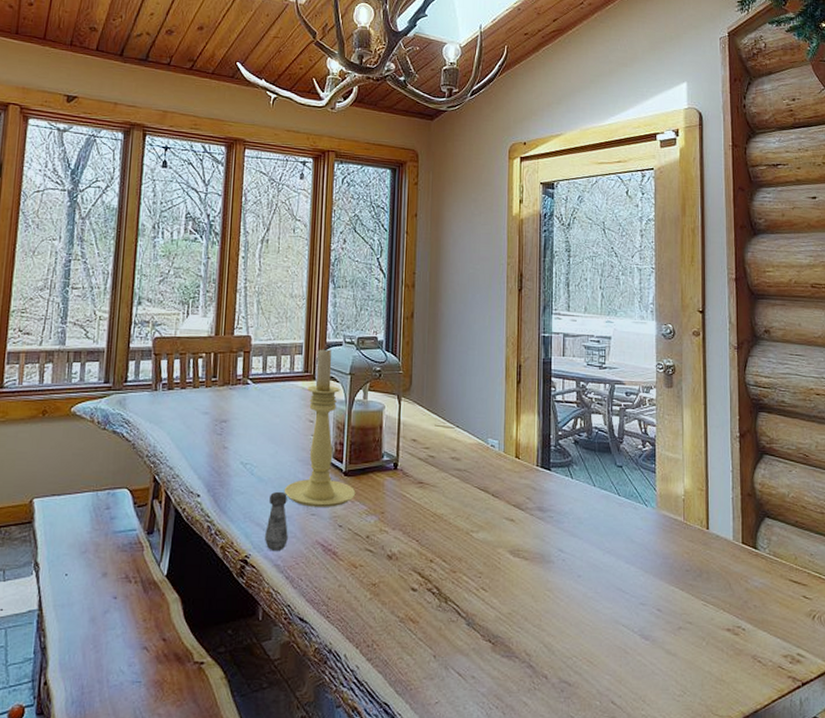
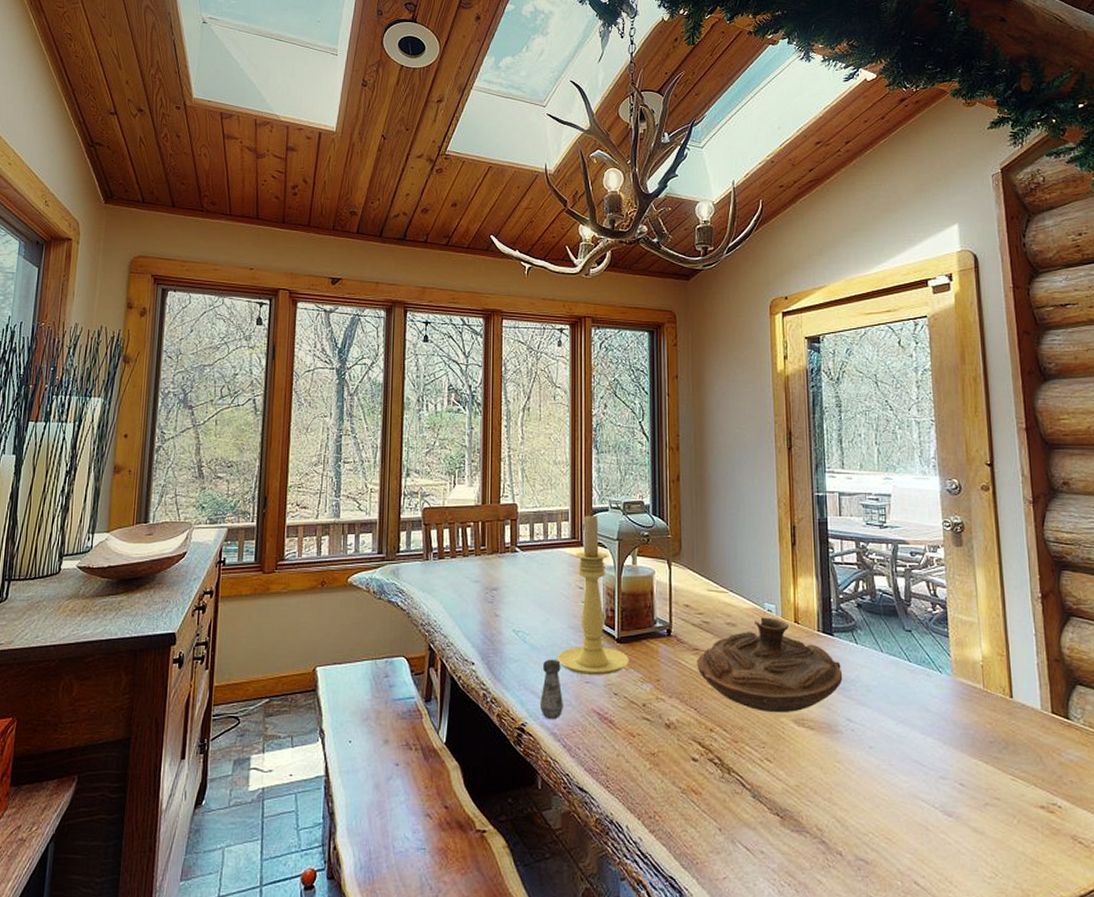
decorative bowl: none [420,452,558,543] -> present [697,617,843,712]

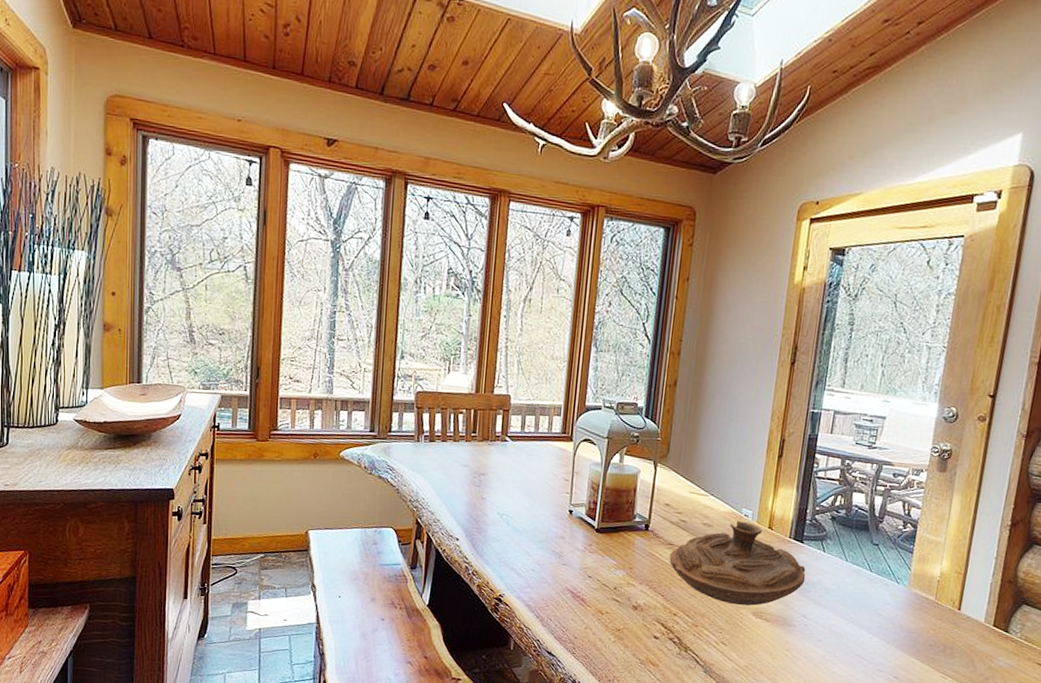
salt shaker: present [539,659,563,720] -> none [517,541,541,594]
candle holder: present [557,512,630,675] -> none [537,409,607,560]

